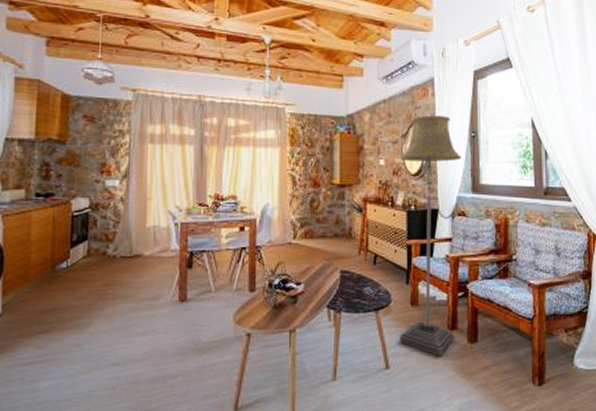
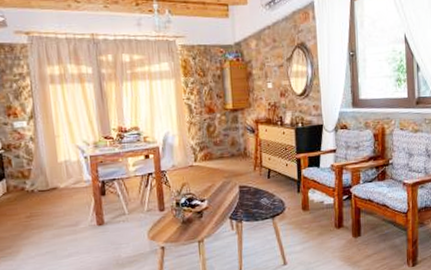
floor lamp: present [399,115,461,356] -> none [286,37,342,251]

